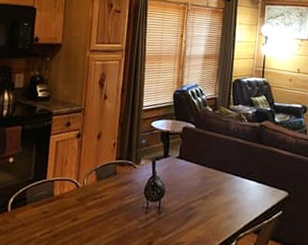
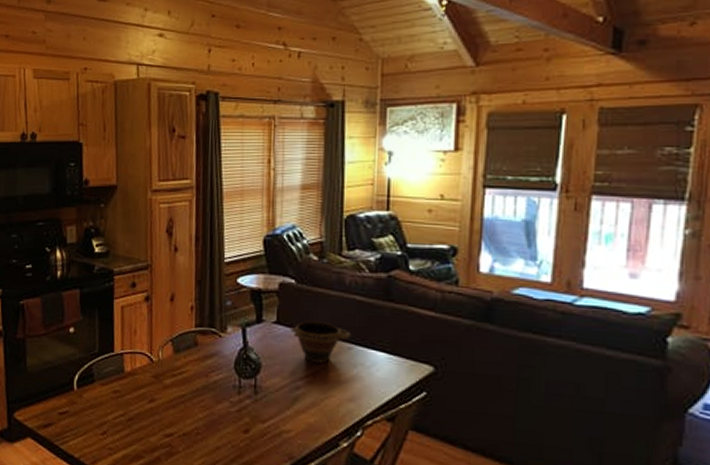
bowl: none [188,157,233,189] -> present [290,321,352,363]

